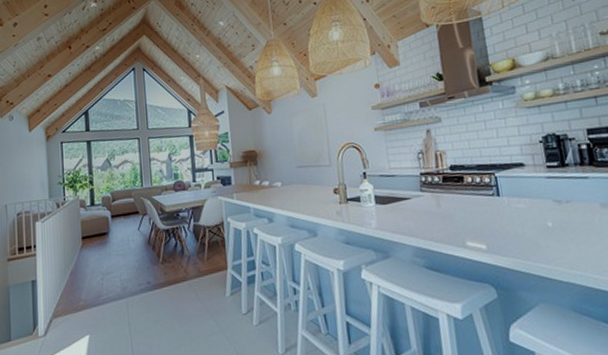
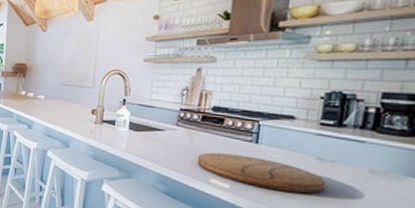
cutting board: none [448,210,570,242] -> present [197,152,325,194]

